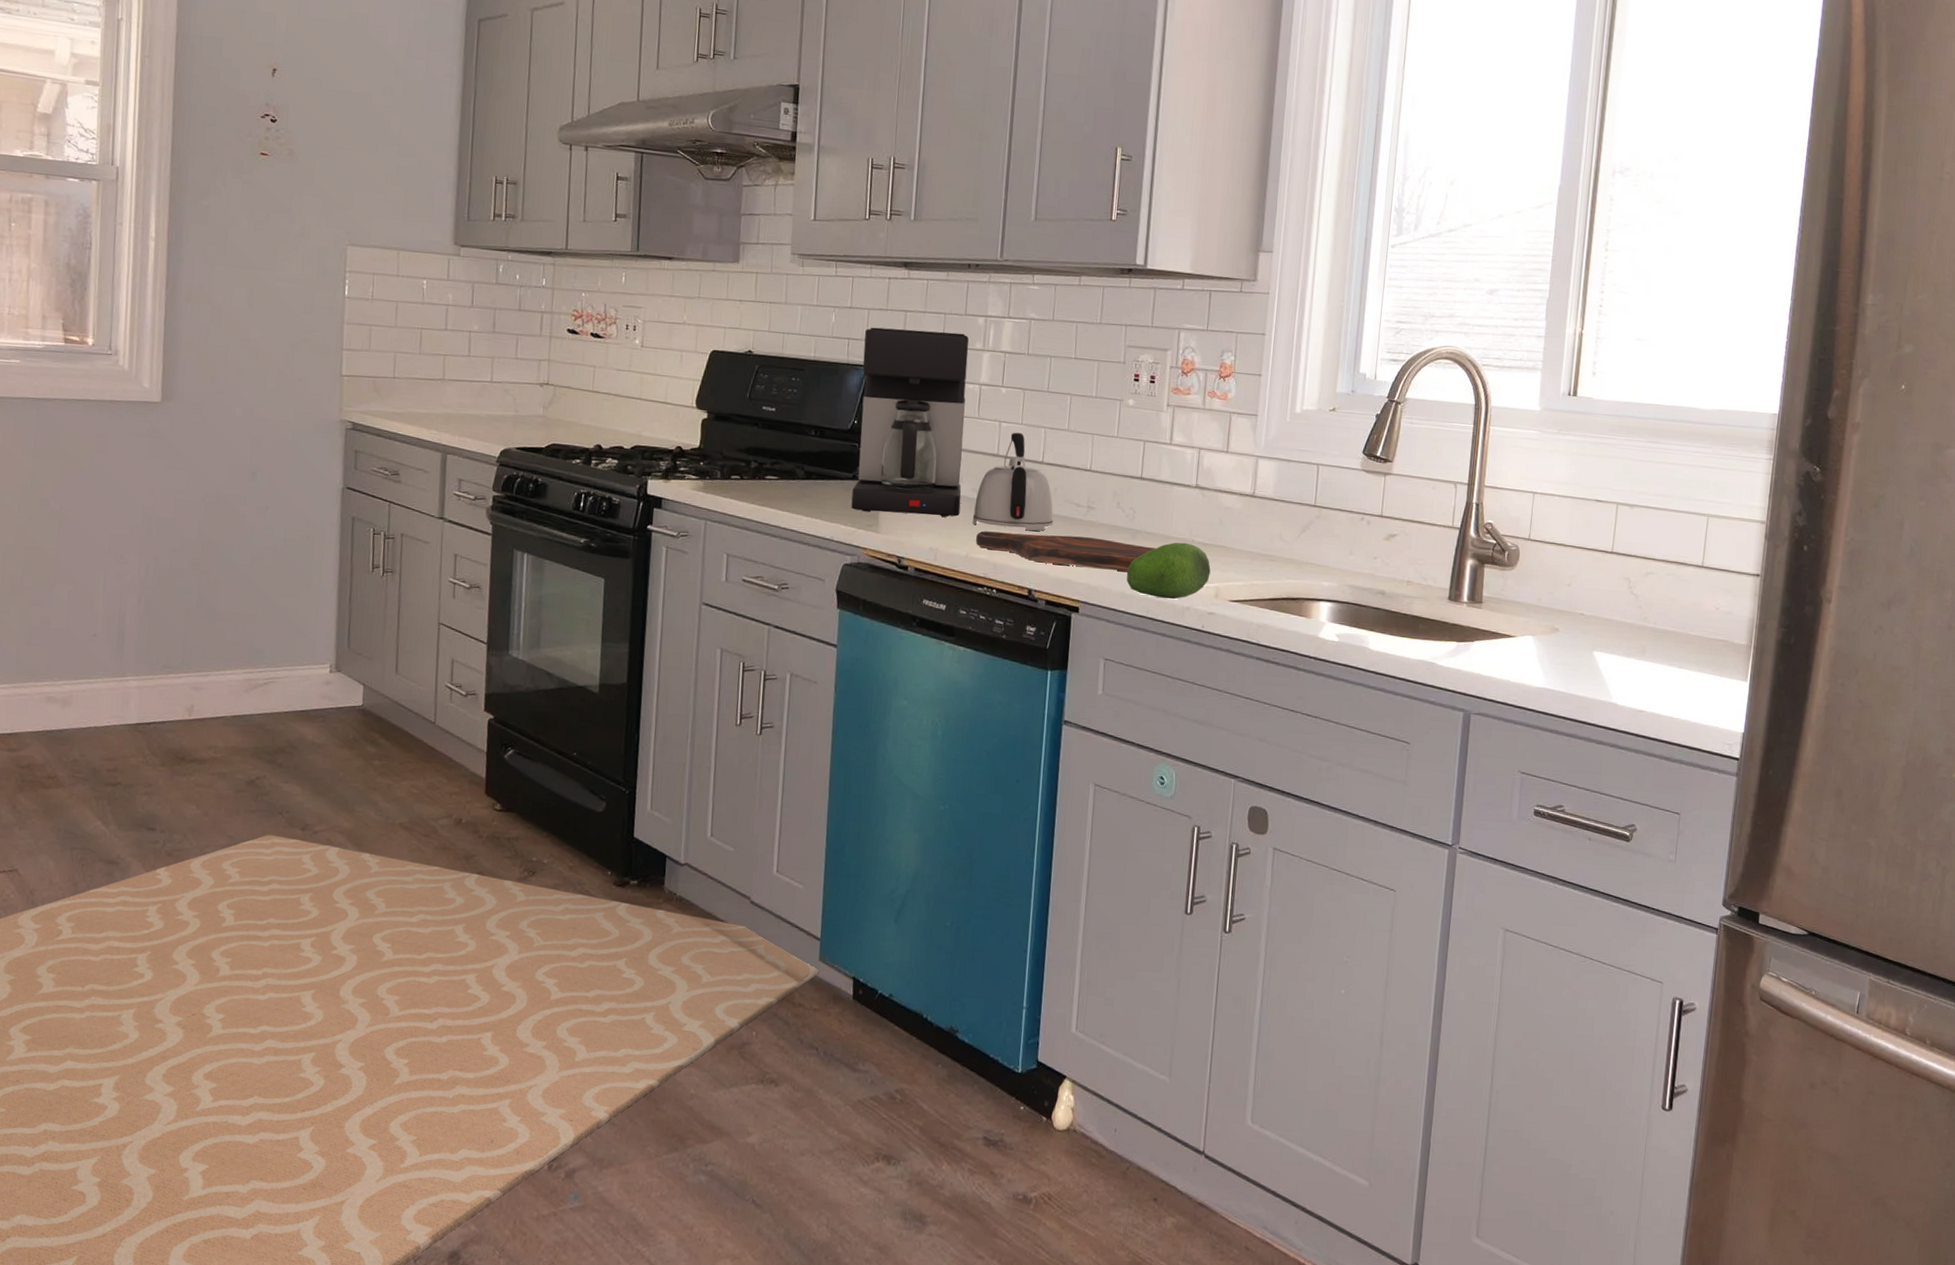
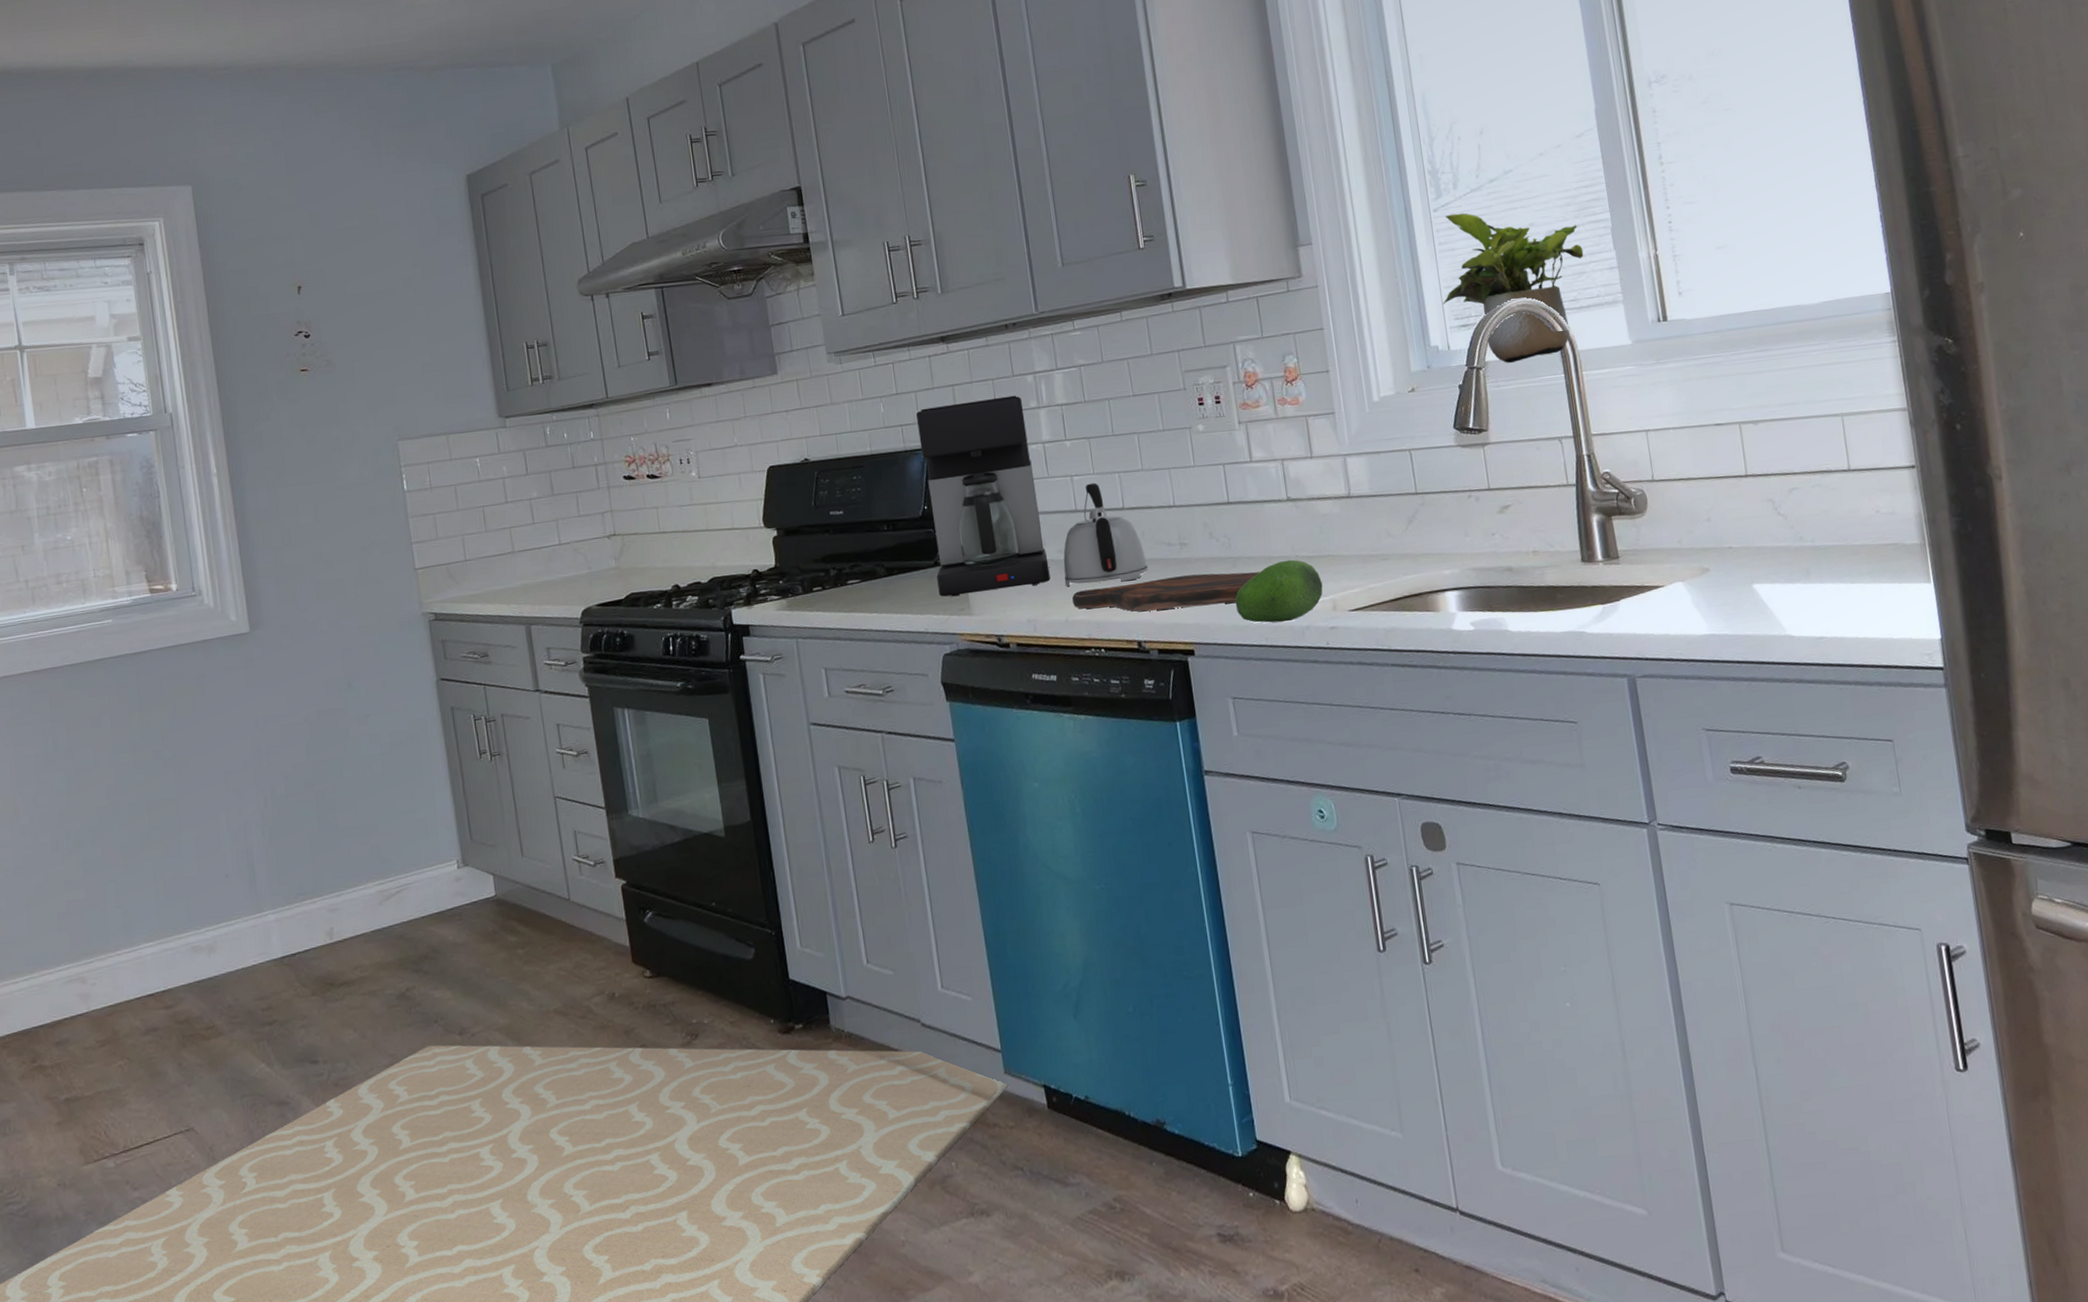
potted plant: none [1379,253,1518,405] -> present [1442,213,1584,364]

